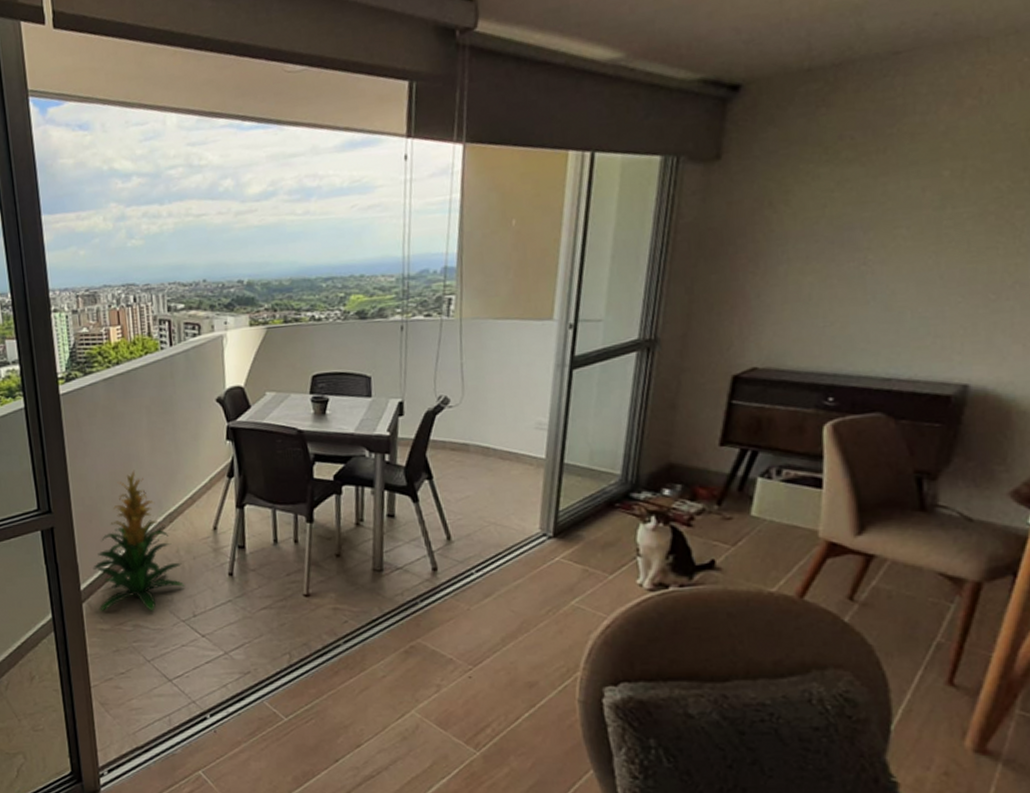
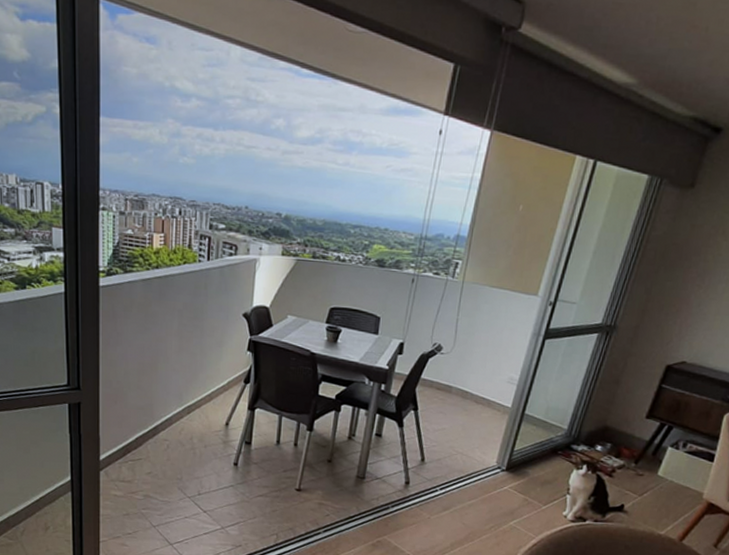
indoor plant: present [93,470,185,611] -> none [113,363,194,486]

